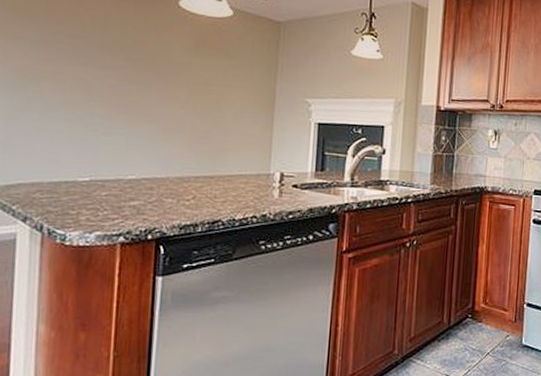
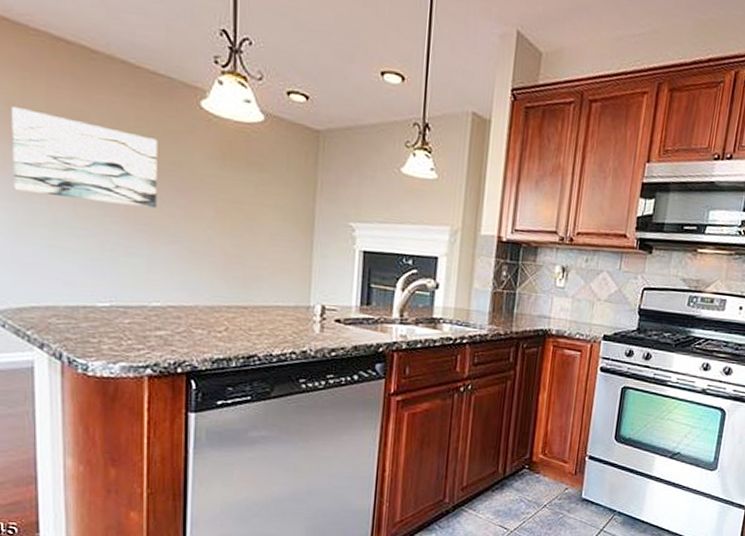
wall art: none [11,12,140,93] -> present [12,107,158,208]

